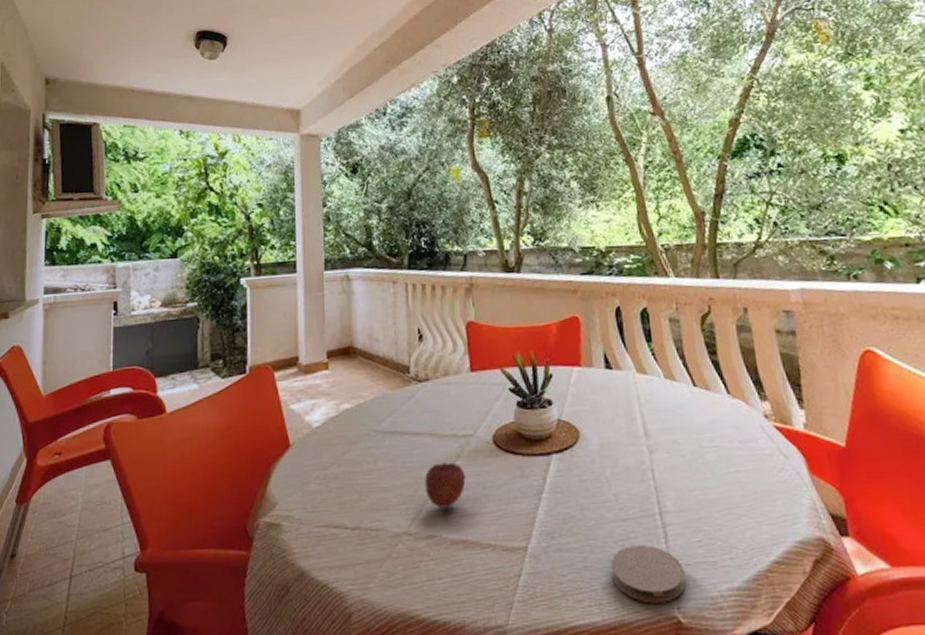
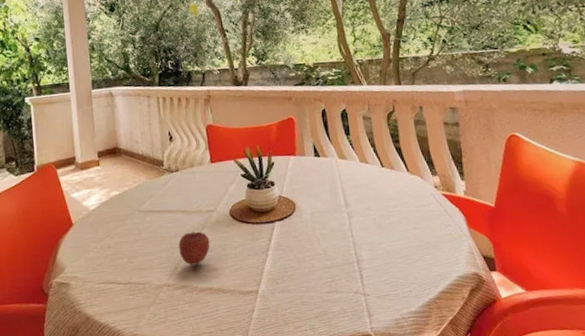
coaster: present [611,545,686,604] -> none [321,284,377,326]

